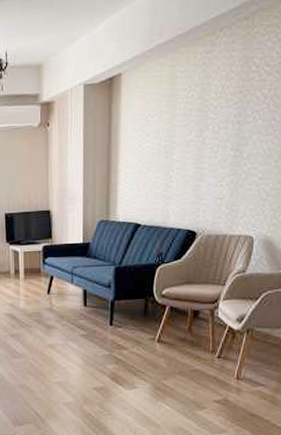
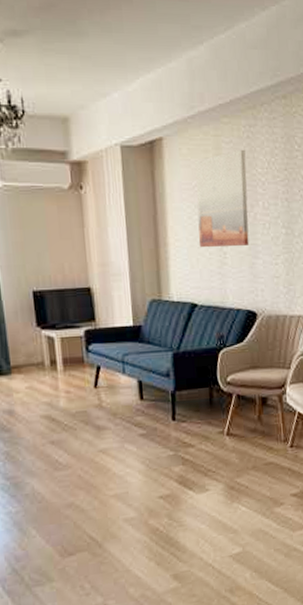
wall art: none [147,76,200,173] -> present [195,149,250,248]

